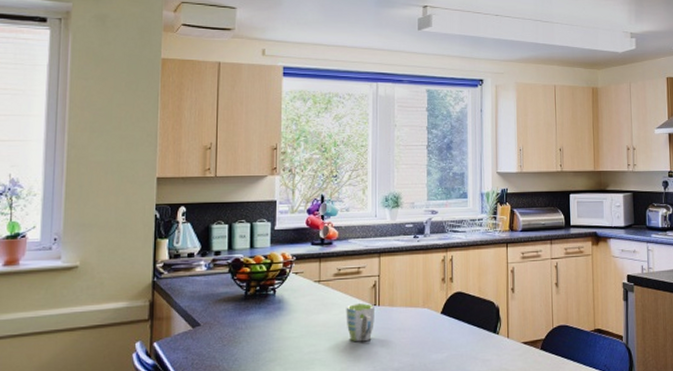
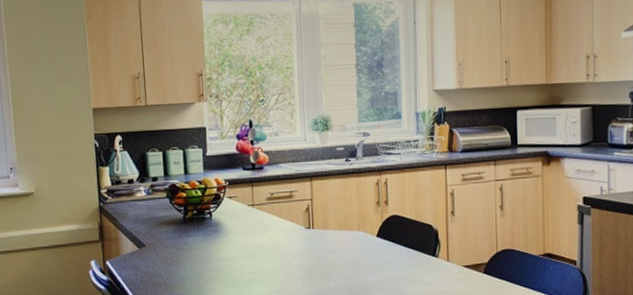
mug: present [346,303,374,342] -> none [280,226,309,263]

